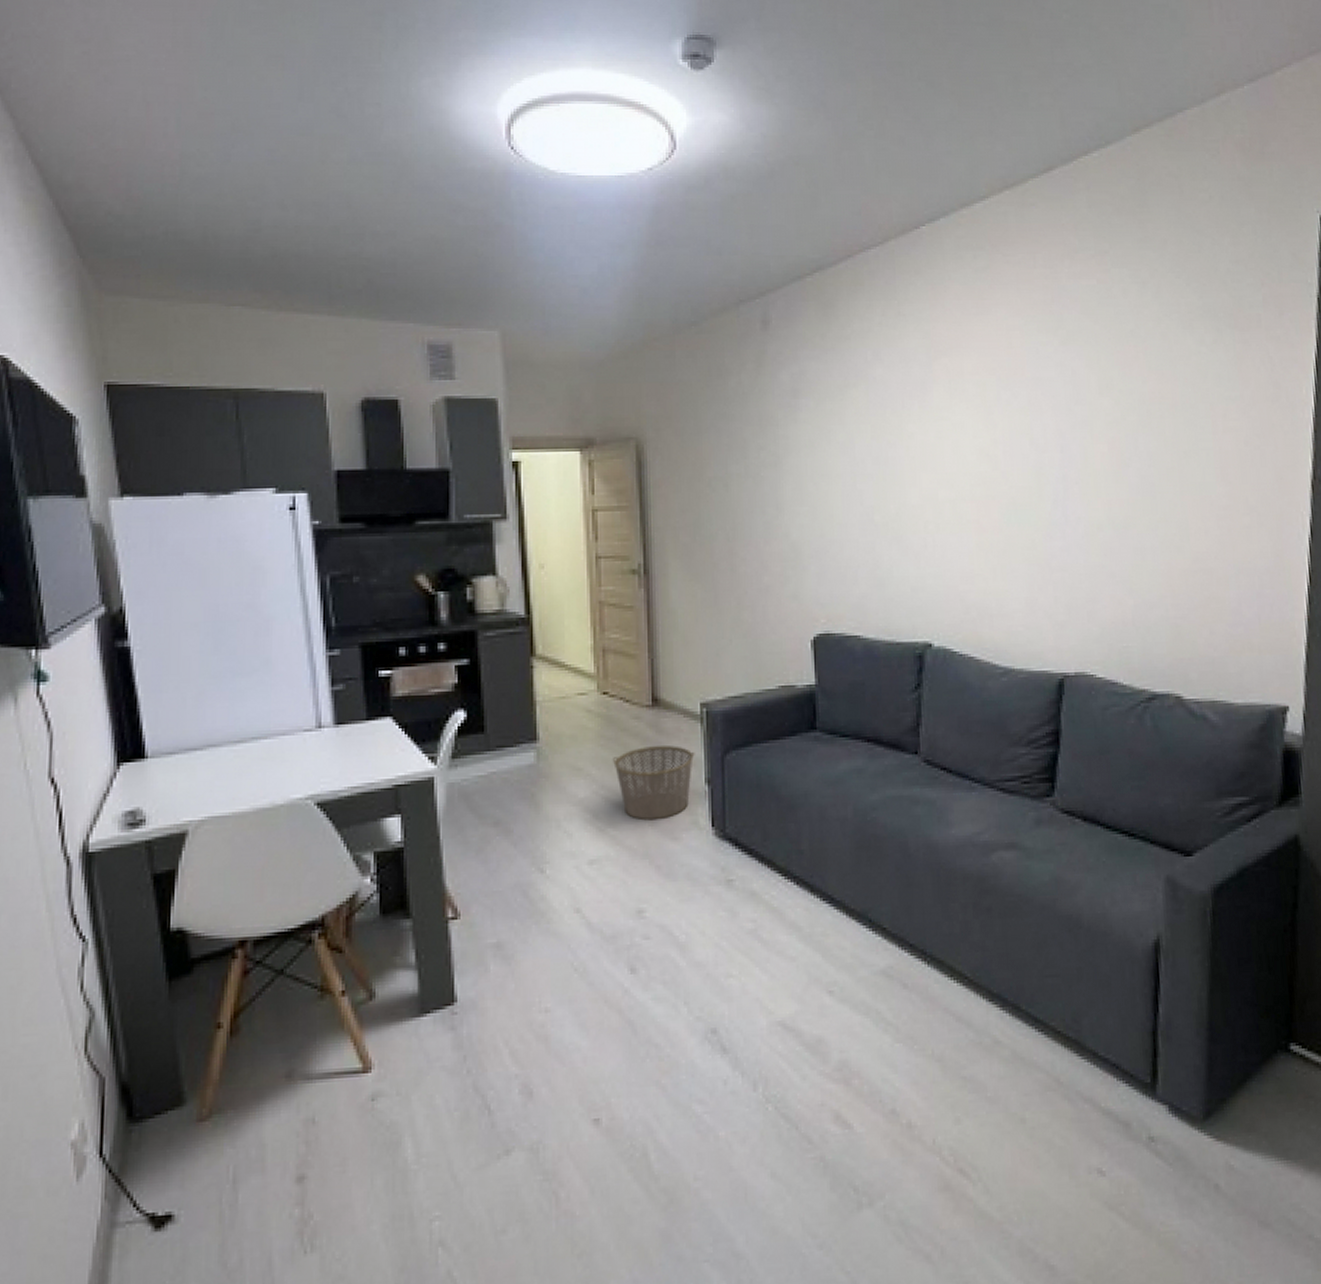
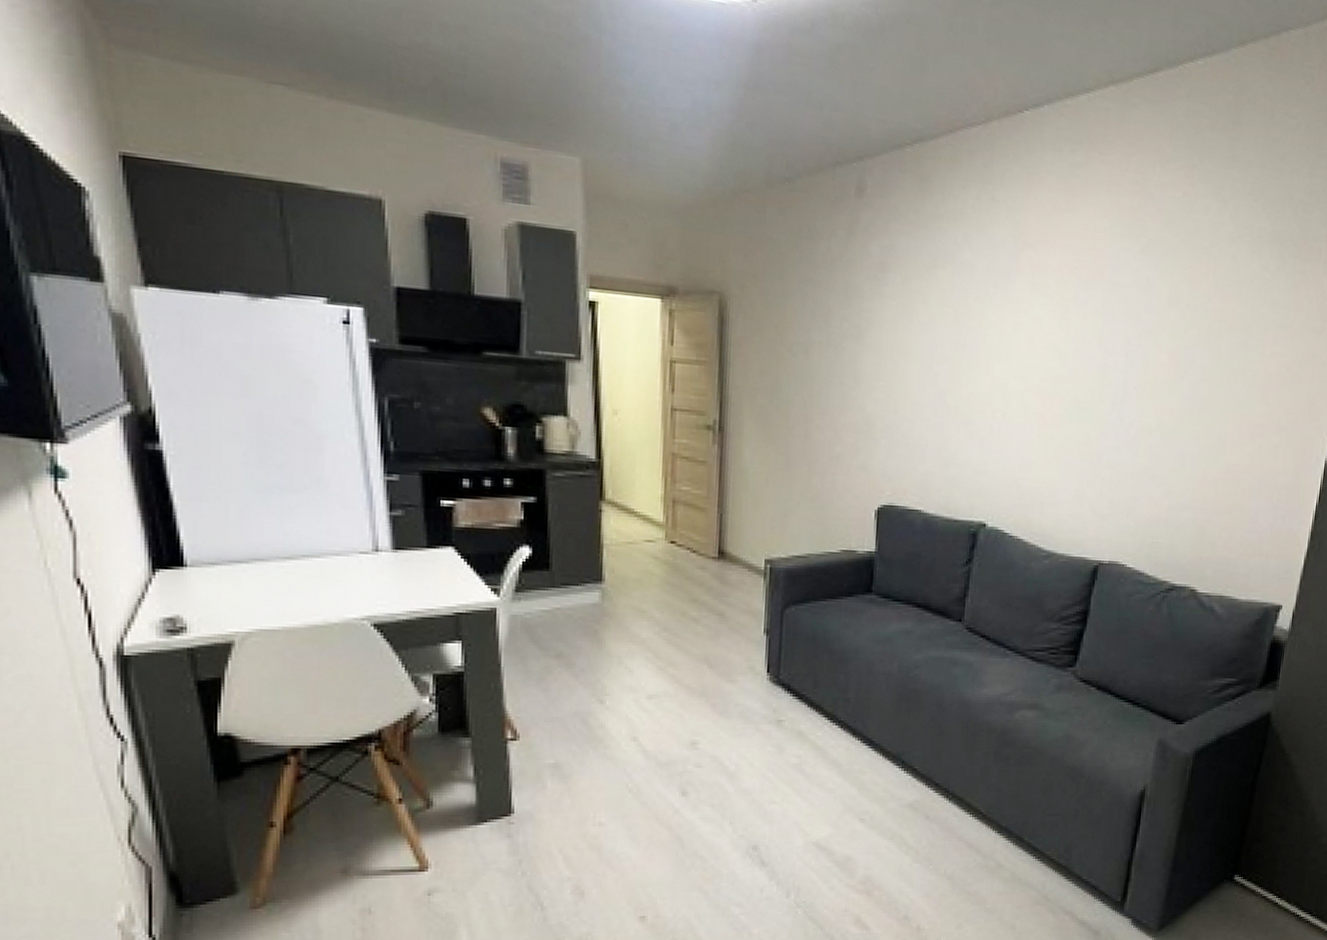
basket: present [612,745,695,821] -> none [675,595,756,663]

